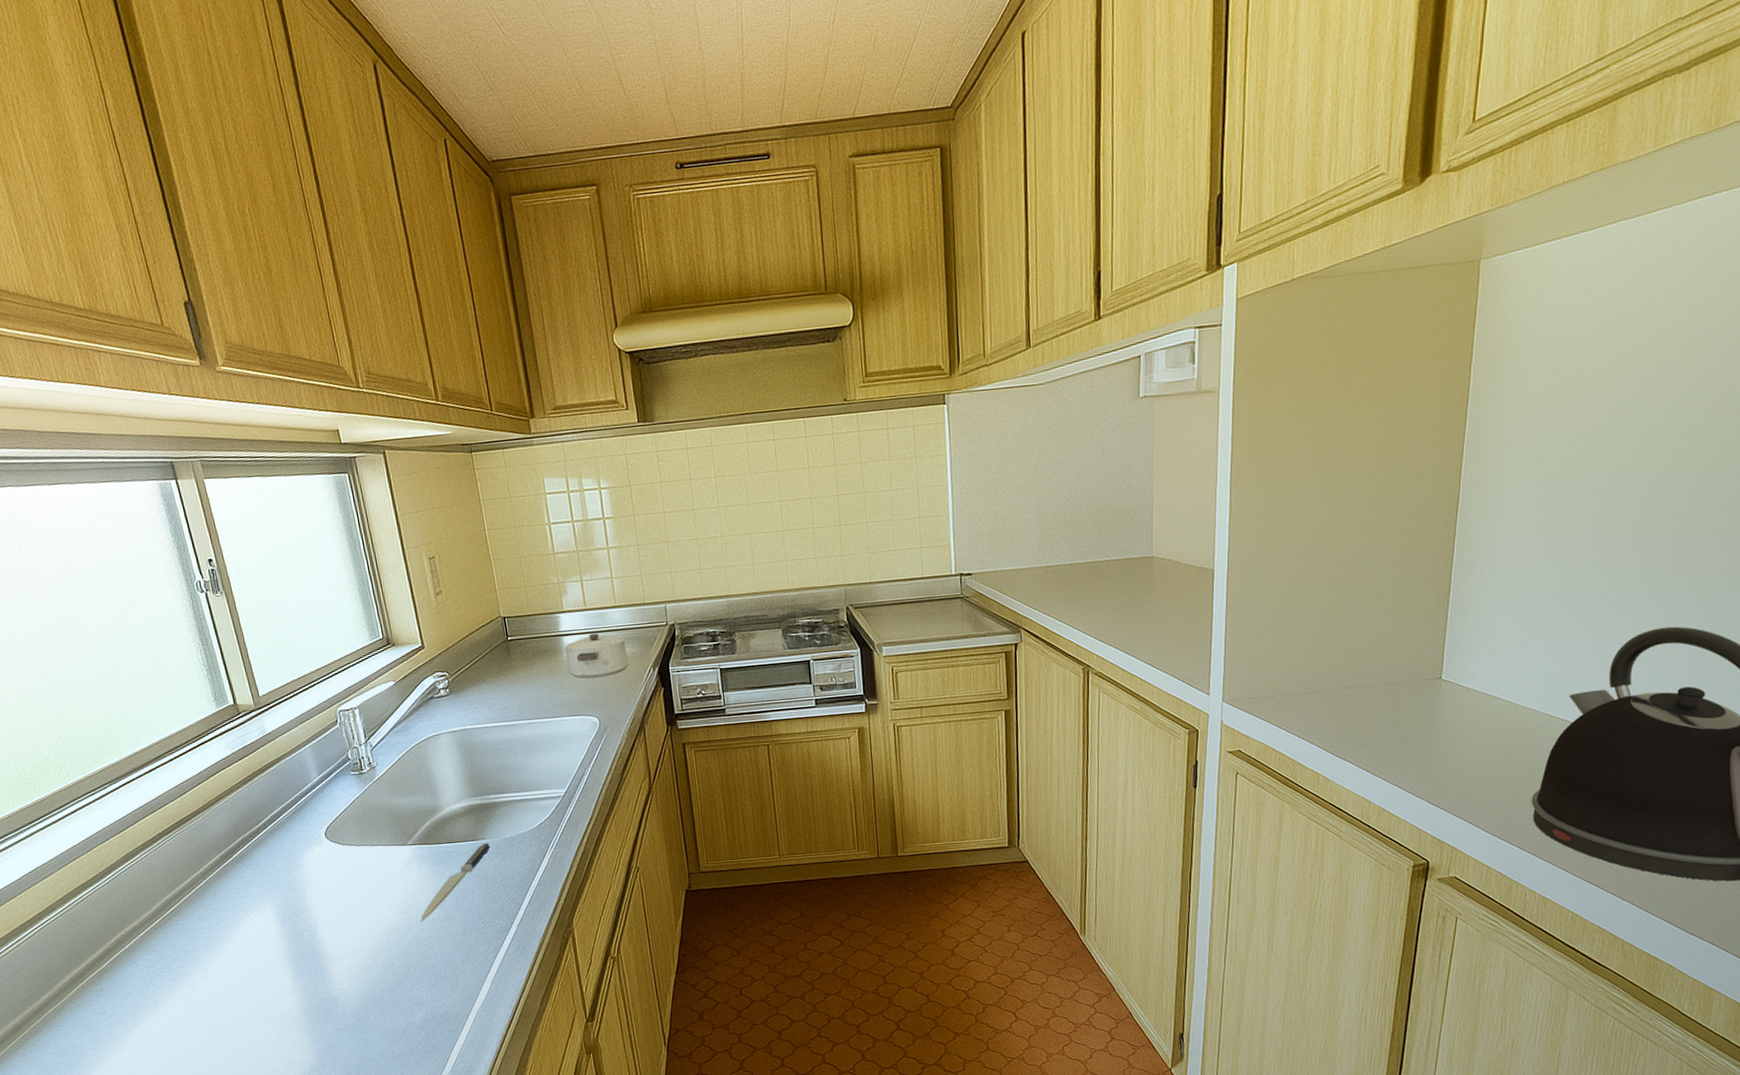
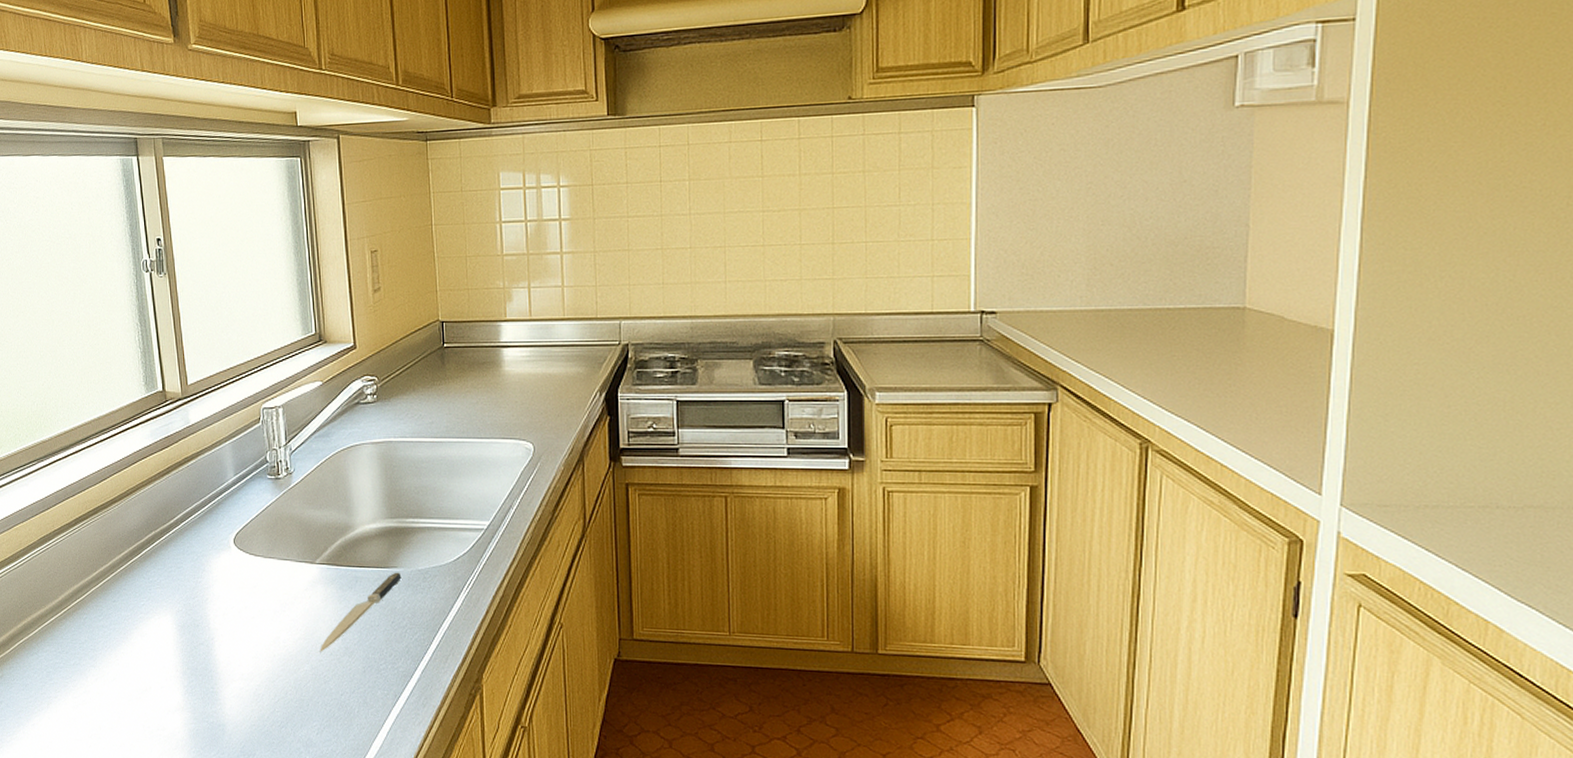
cooking pot: present [565,633,629,679] -> none [504,347,572,398]

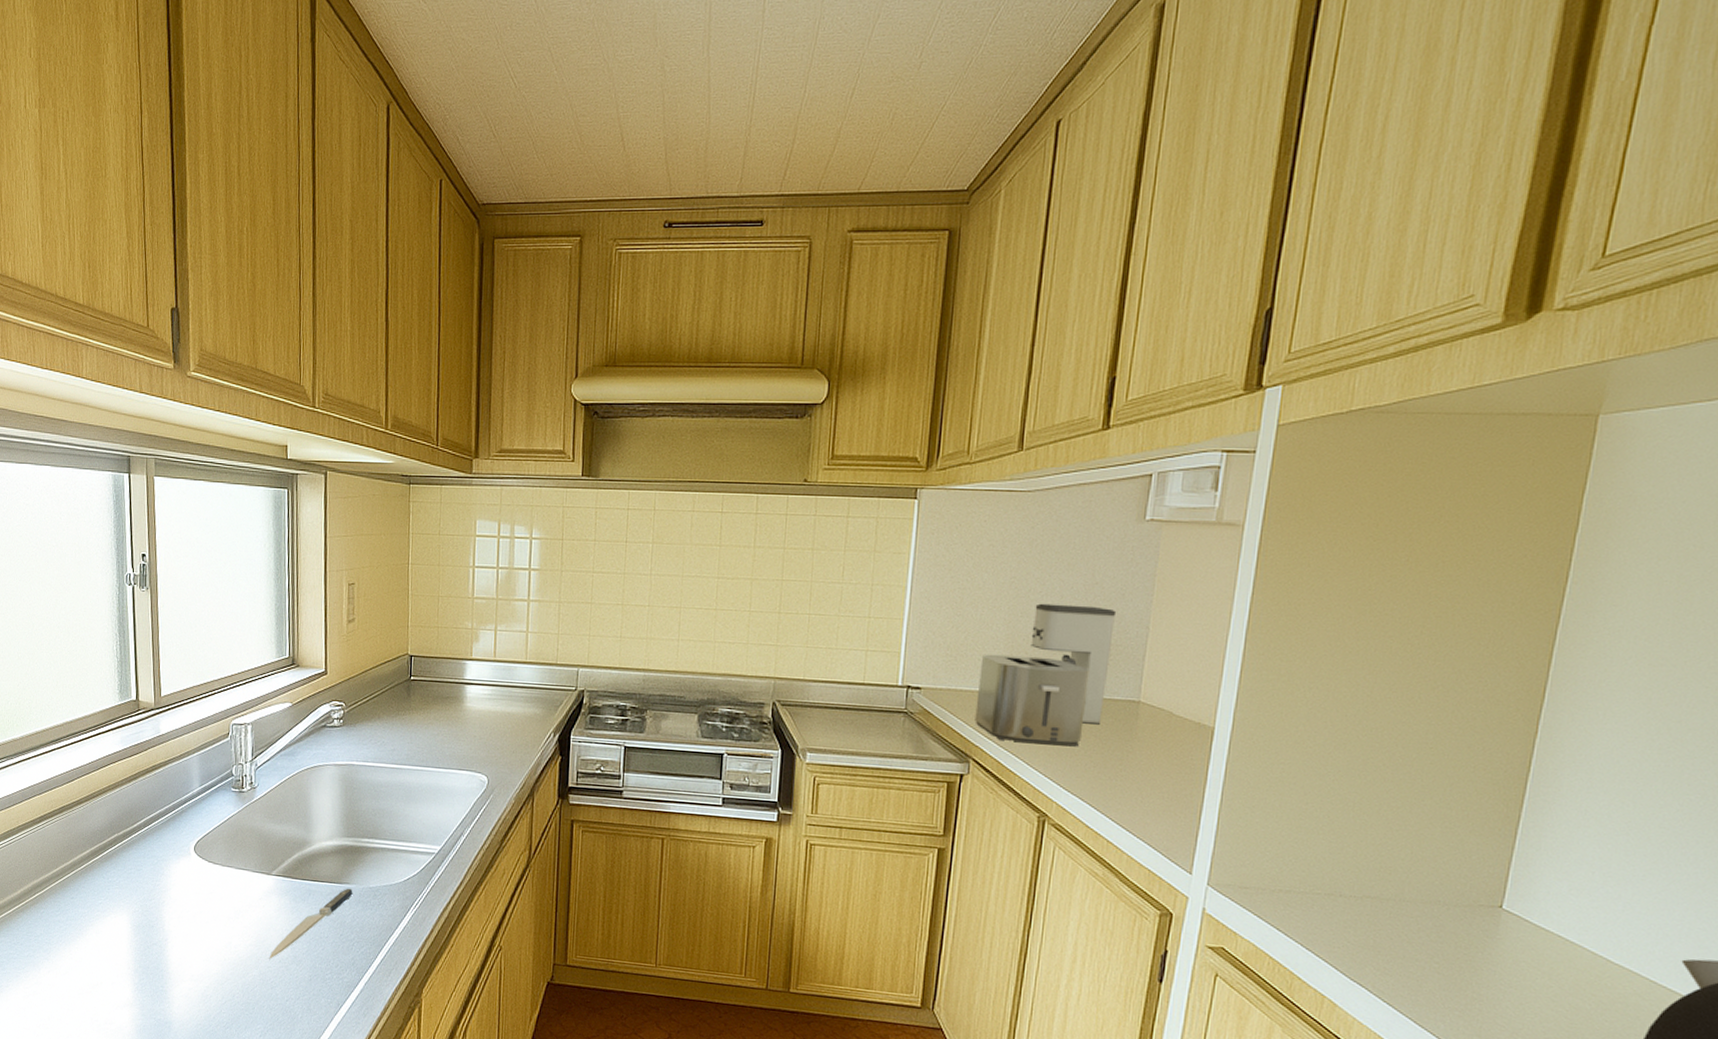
toaster: none [1059,267,1185,364] -> present [975,654,1090,747]
coffee maker: none [1115,206,1210,337] -> present [1031,603,1117,725]

